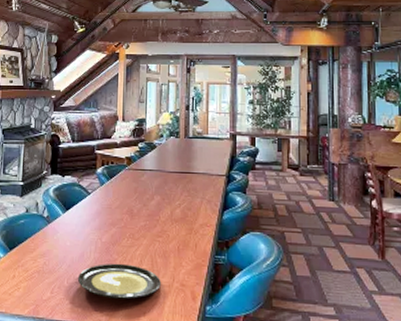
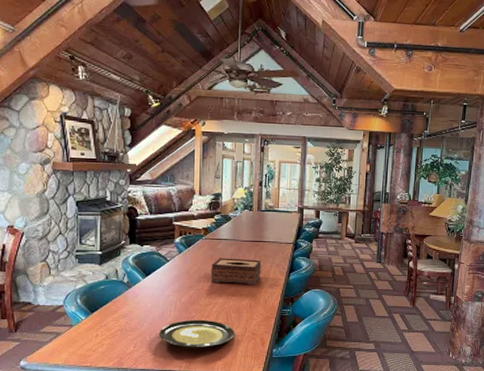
tissue box: none [134,191,190,225] -> present [211,258,262,285]

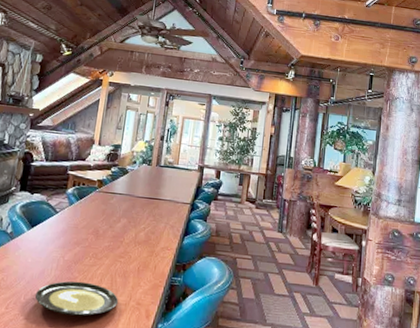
tissue box: present [211,258,262,285] -> none [99,213,155,247]

